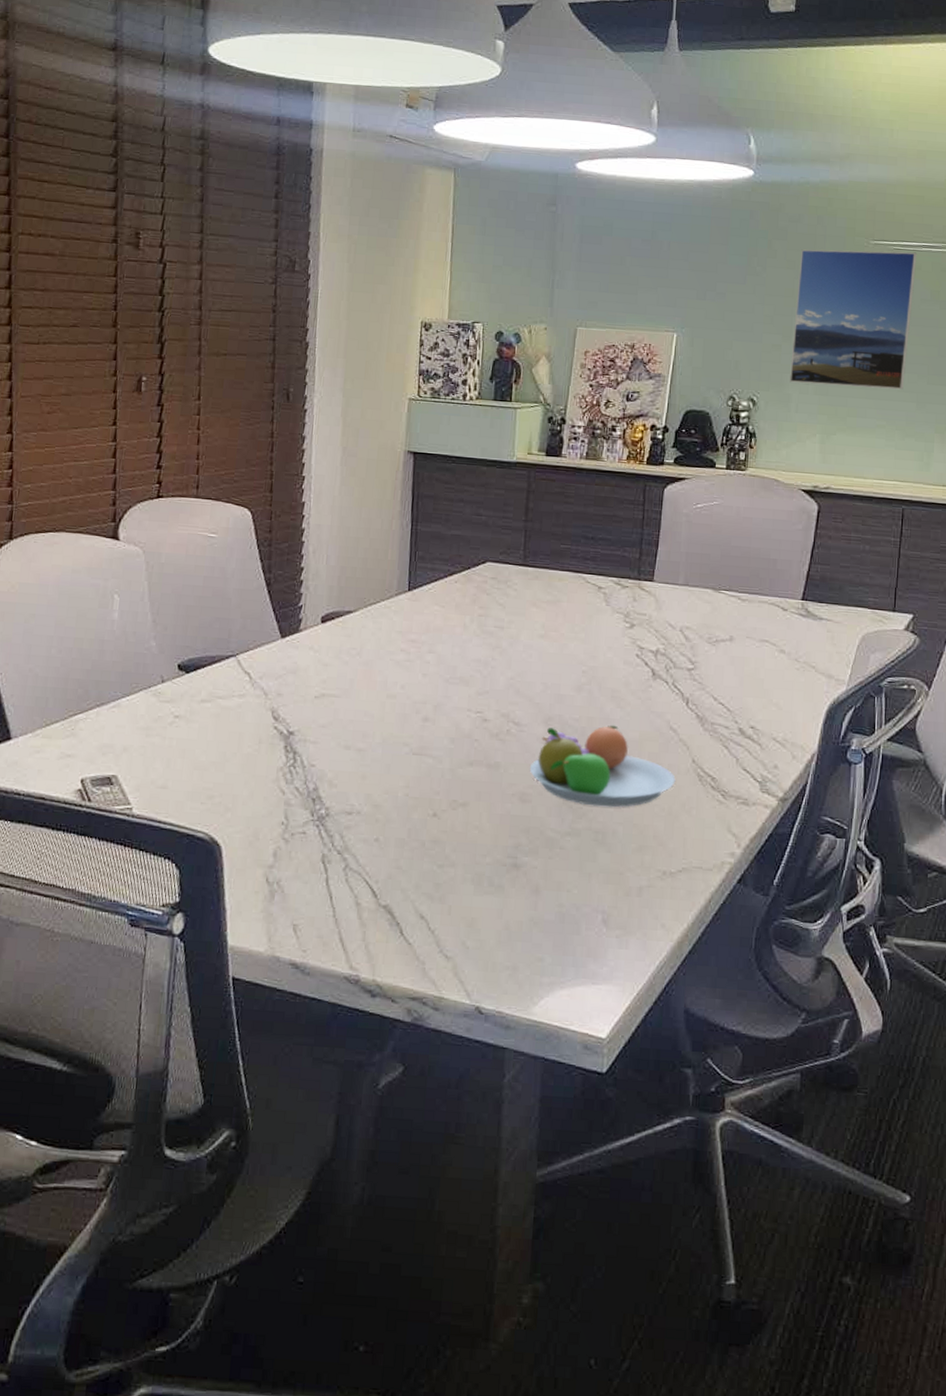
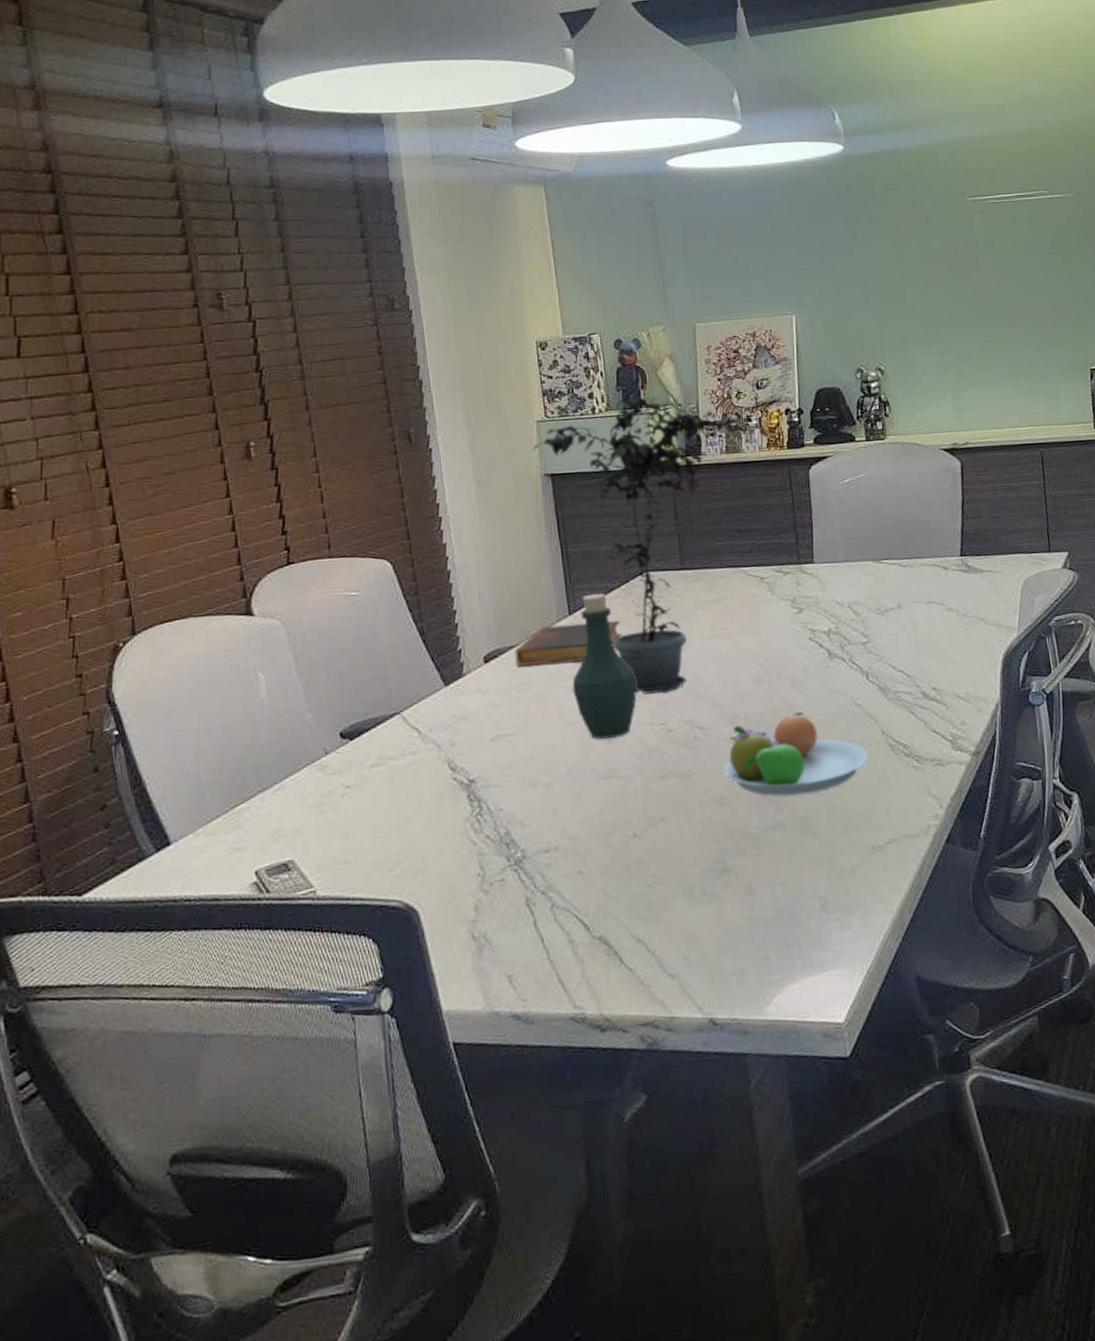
book: none [350,597,456,638] -> present [514,619,622,667]
bottle: none [399,574,462,718] -> present [572,593,637,739]
potted plant: none [401,376,603,684] -> present [533,386,741,694]
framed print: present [790,249,917,390] -> none [902,203,1022,347]

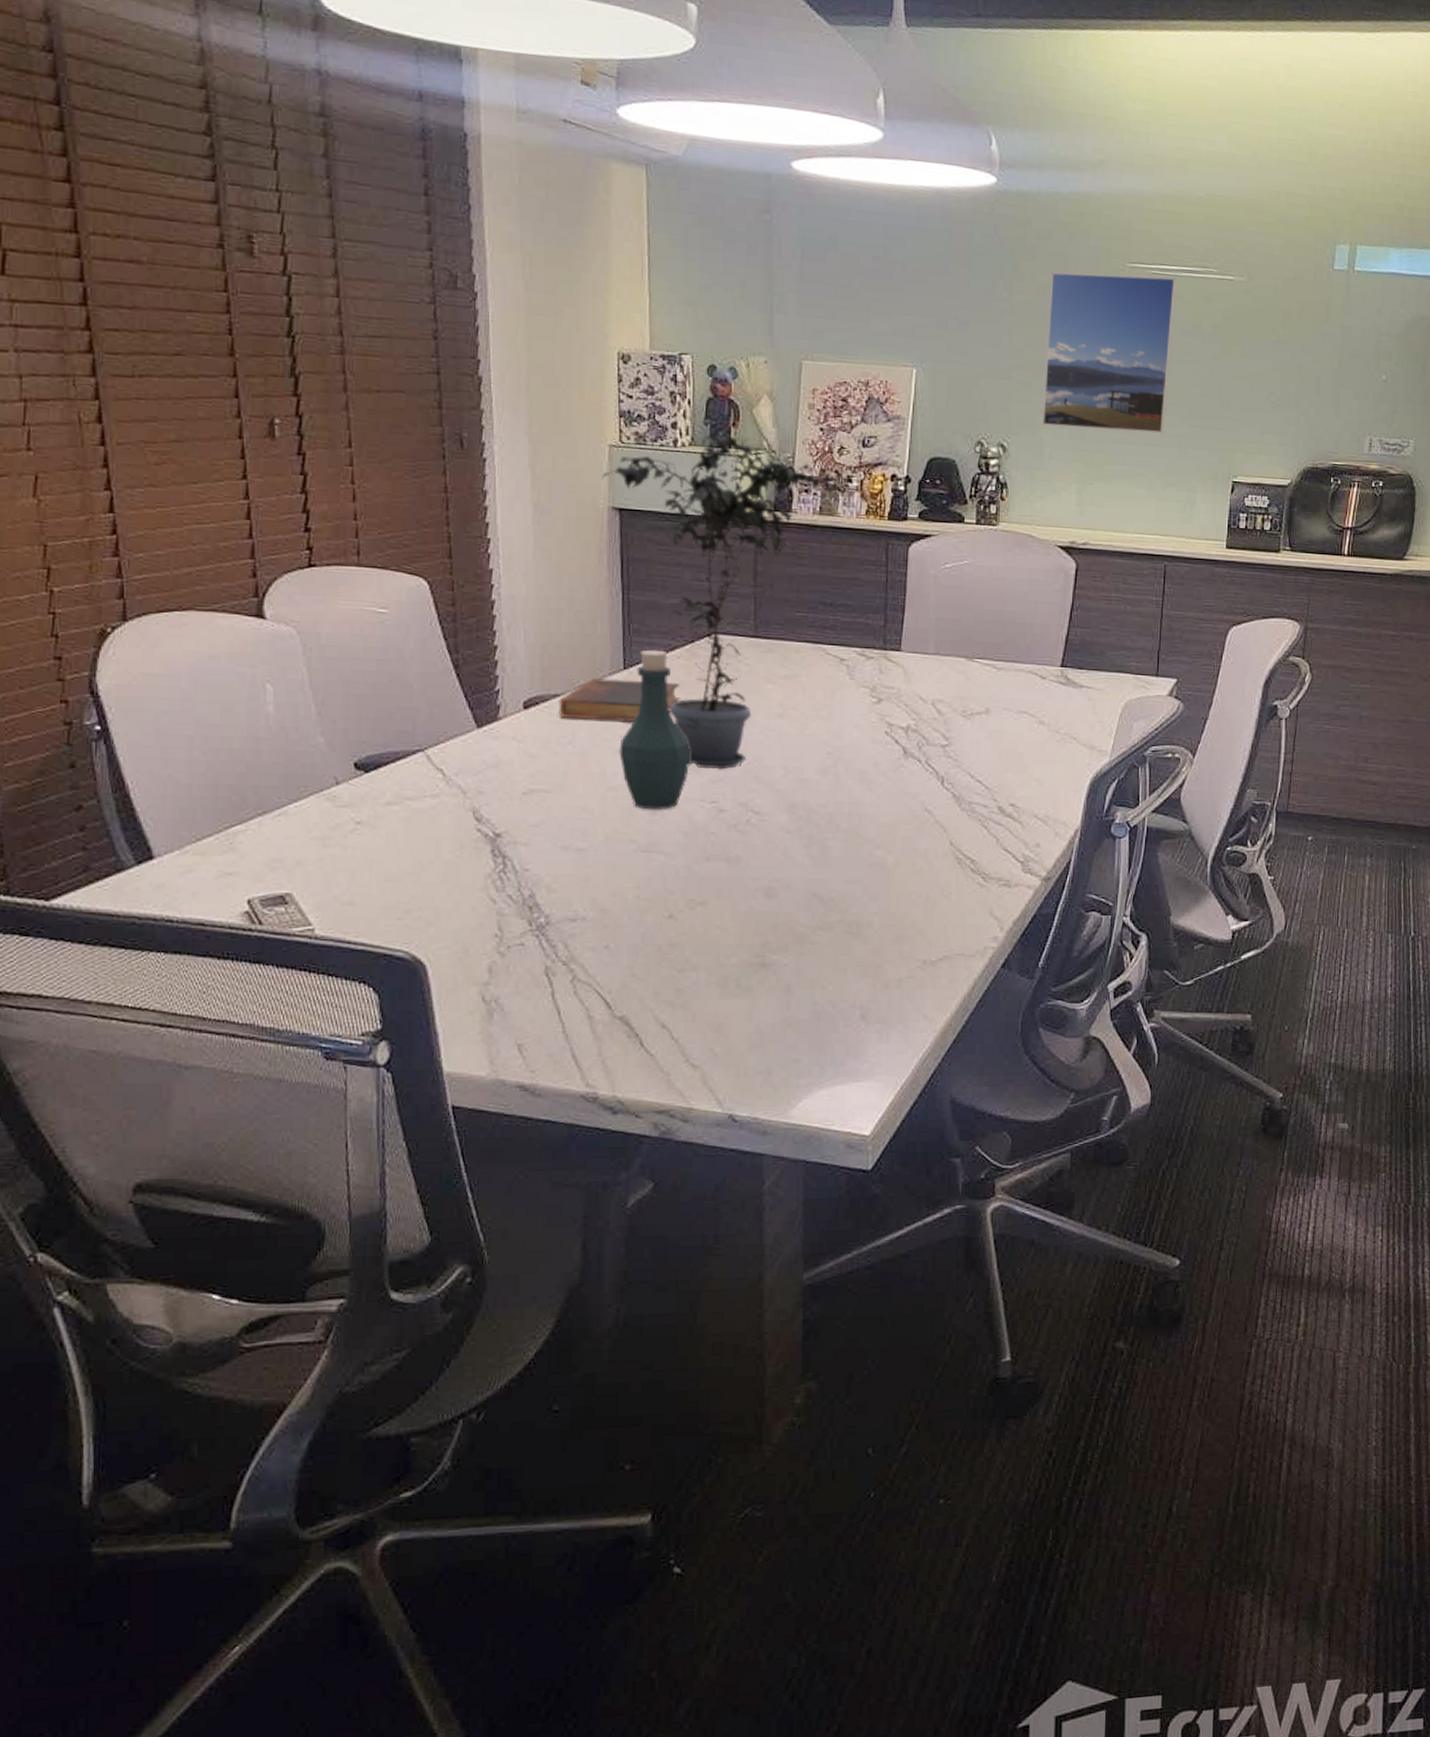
fruit bowl: present [722,711,869,796] -> none [773,809,933,897]
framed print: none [902,203,1022,347] -> present [1042,272,1177,434]

